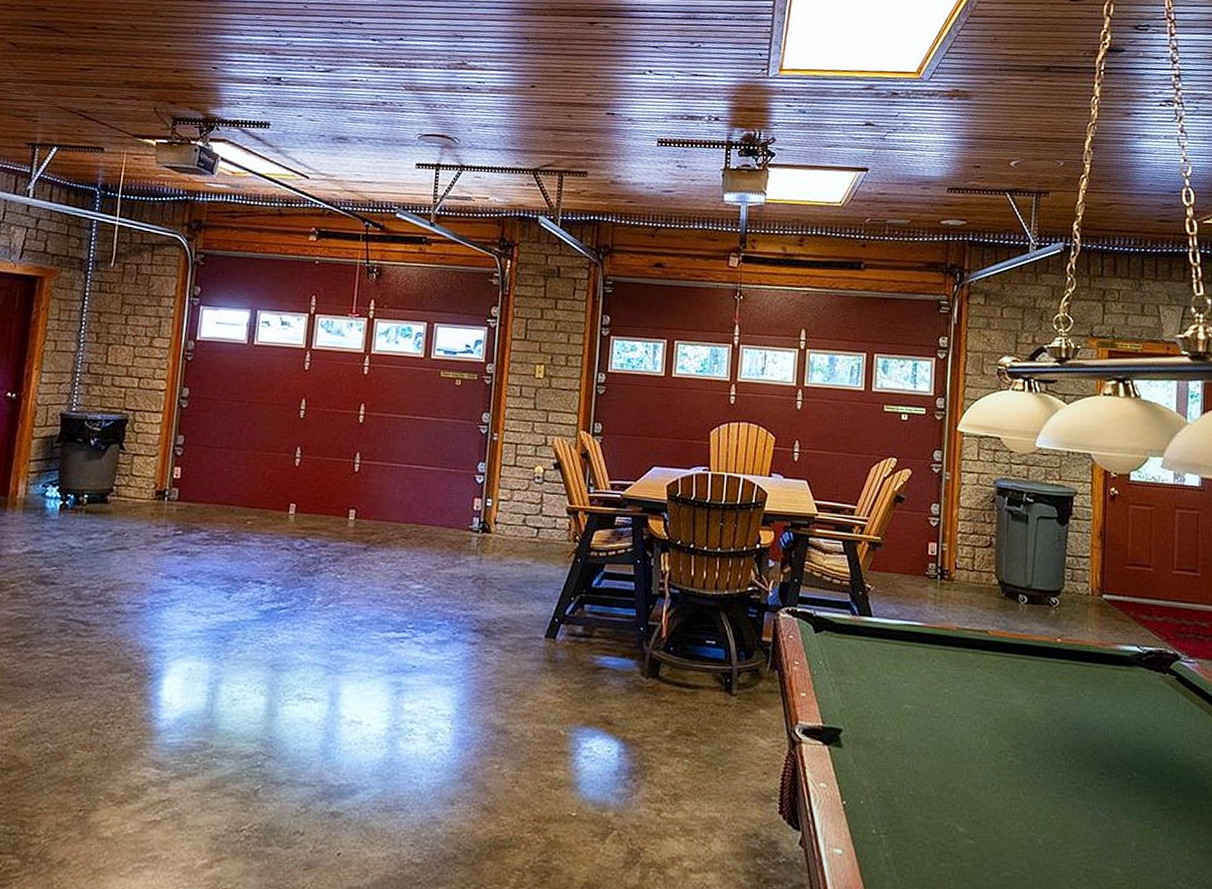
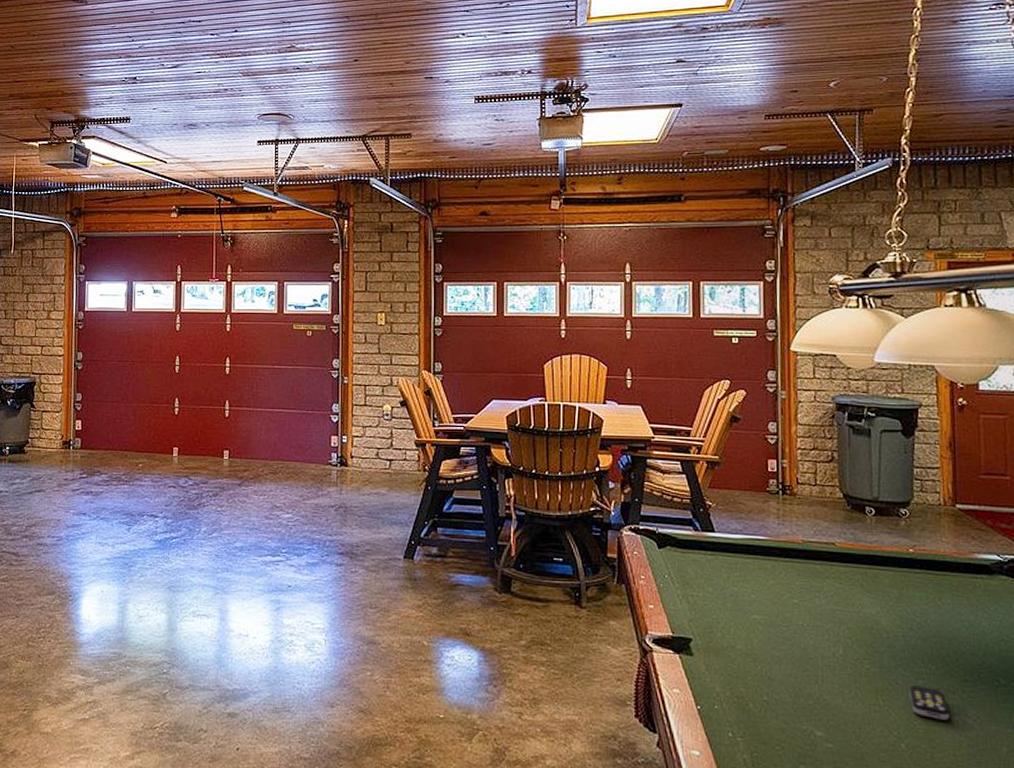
remote control: none [1049,779,1085,814] -> present [909,685,949,720]

